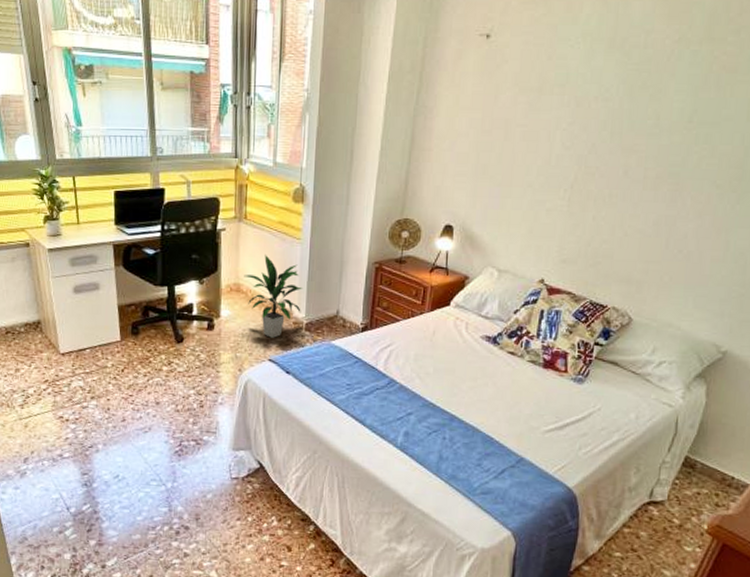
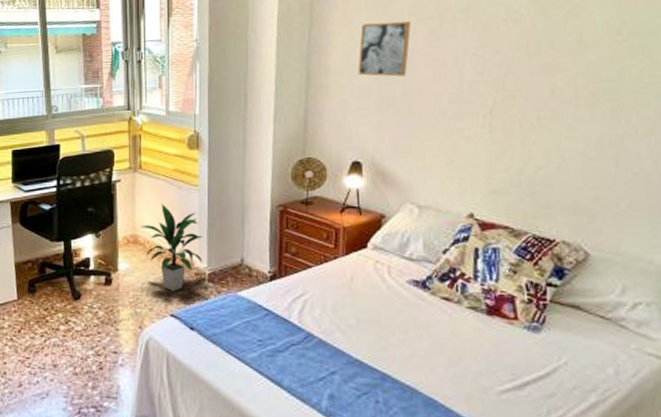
wall art: none [459,89,512,146] -> present [357,21,411,77]

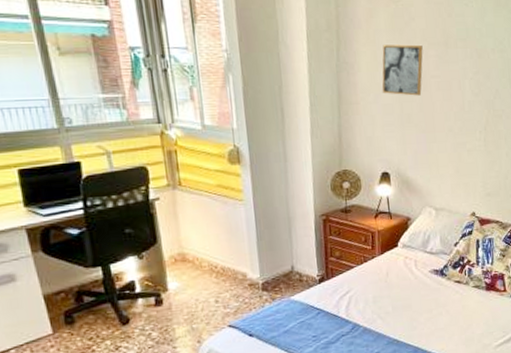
indoor plant: present [141,203,203,291] -> none [187,219,255,304]

